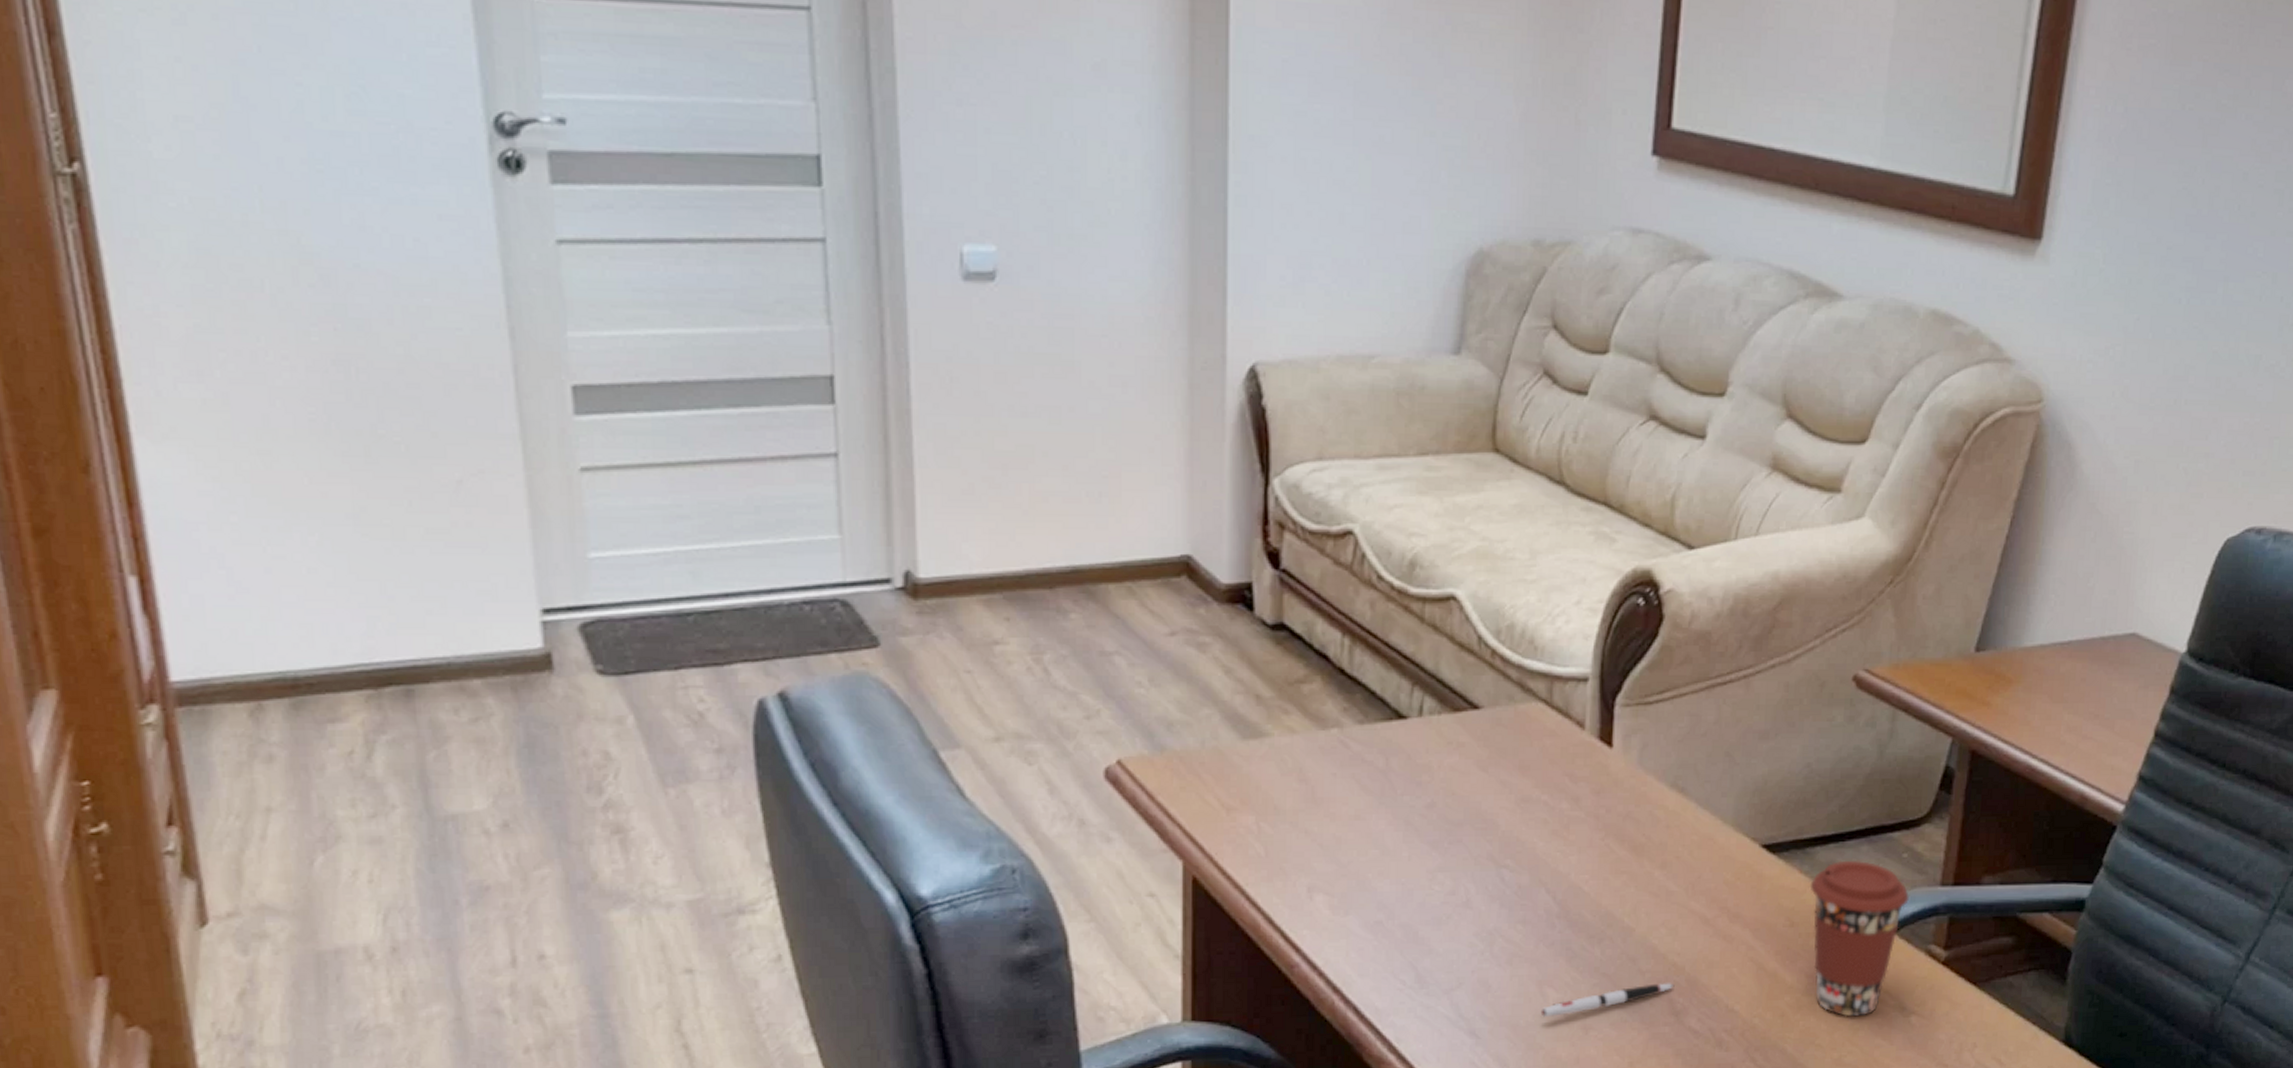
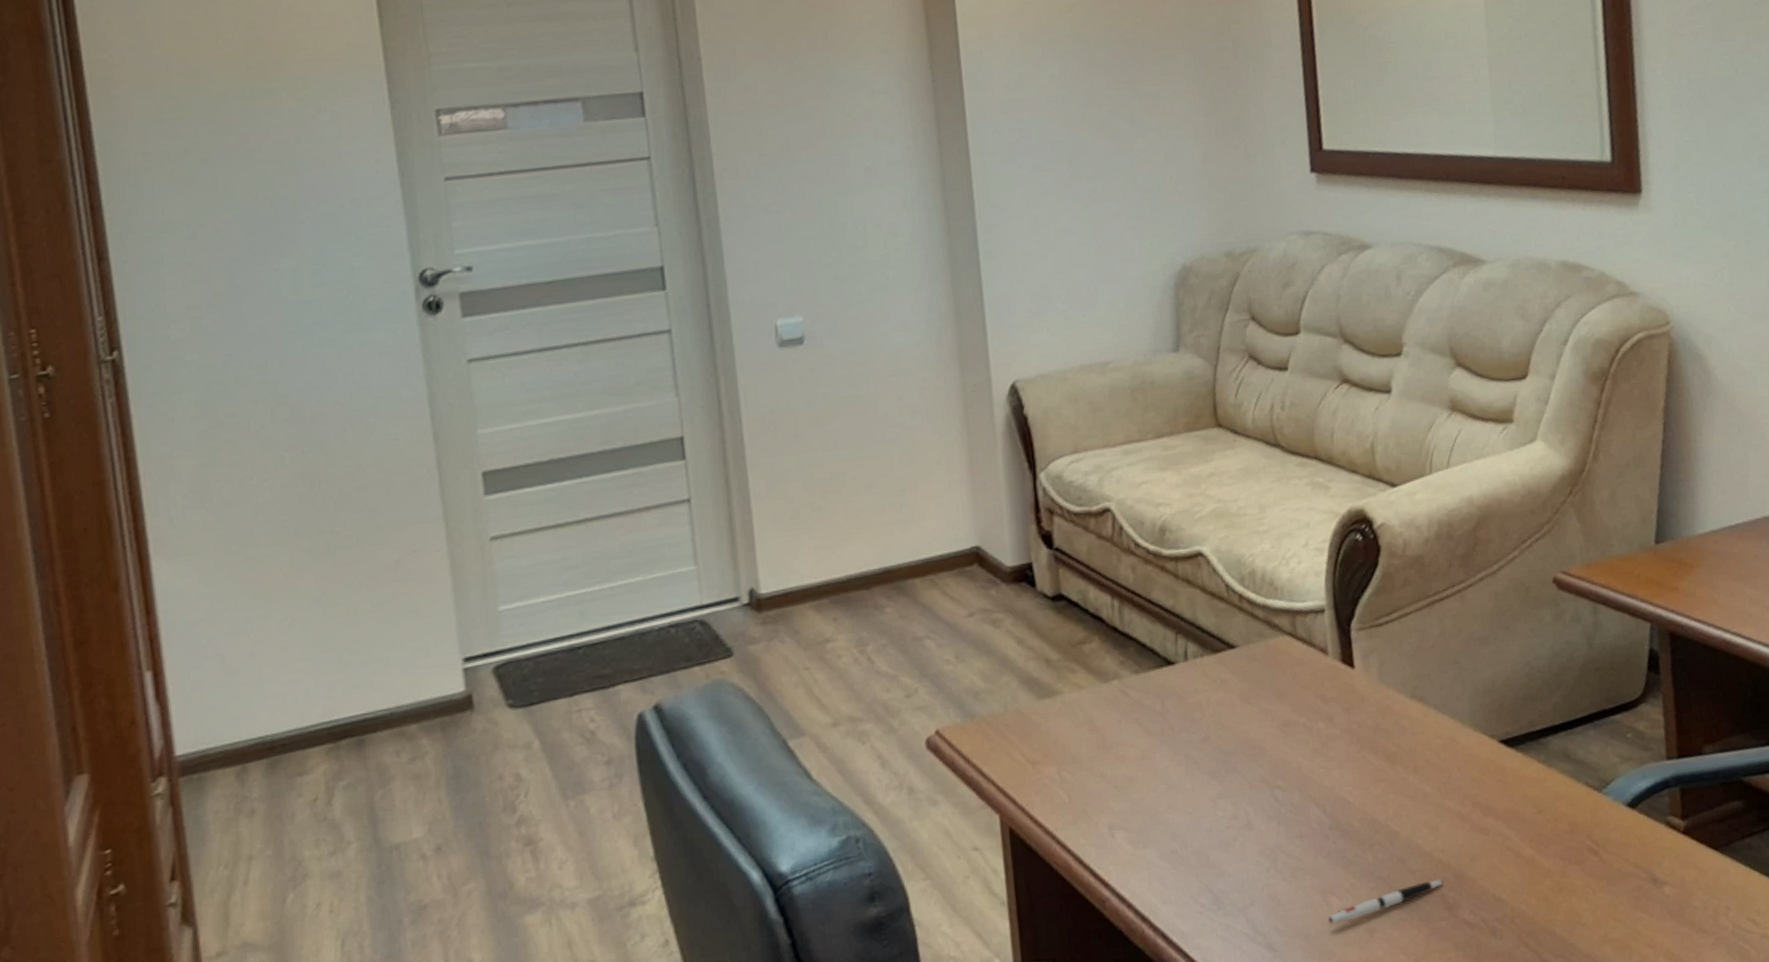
coffee cup: present [1809,860,1909,1017] -> none [1549,744,1641,894]

